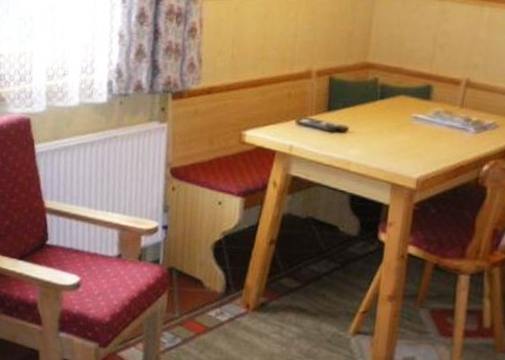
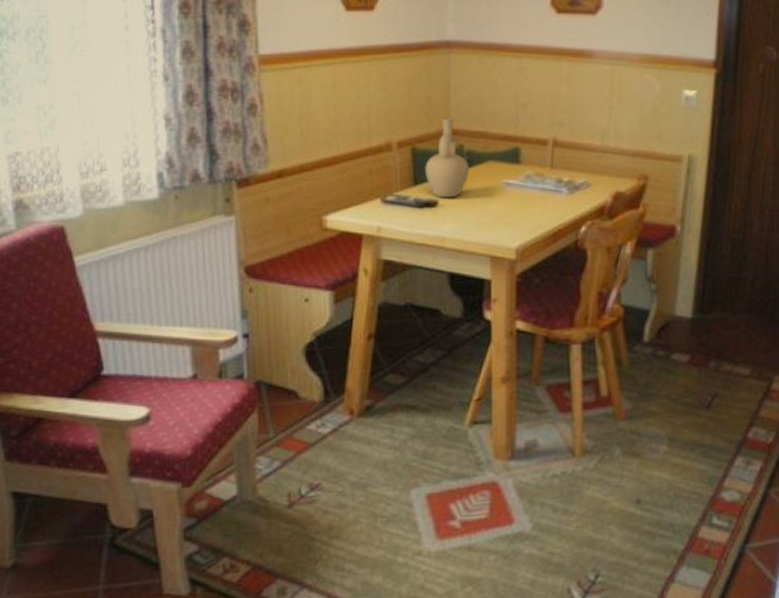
vase: none [339,52,382,126] -> present [425,118,470,198]

